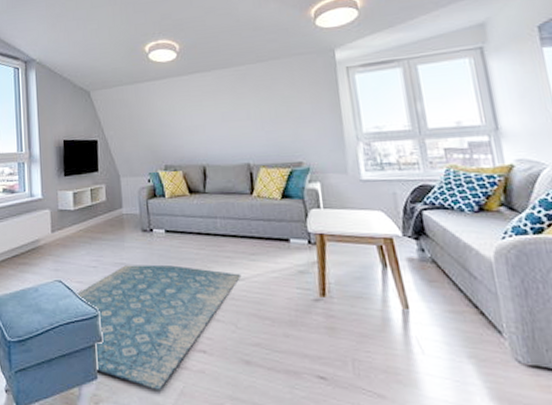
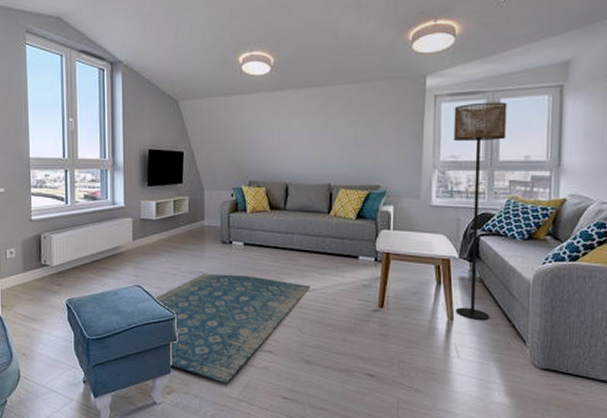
floor lamp: none [369,68,452,307] -> present [453,102,507,320]

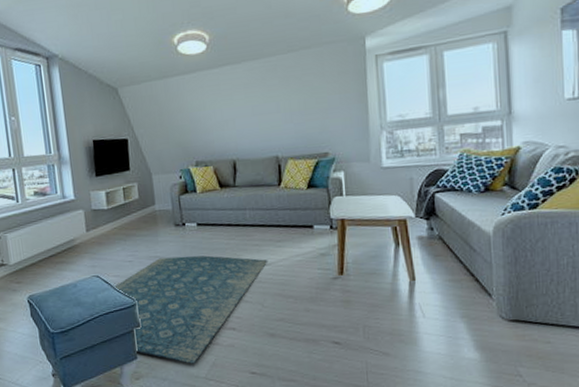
floor lamp: present [453,102,507,320] -> none [396,54,453,278]

